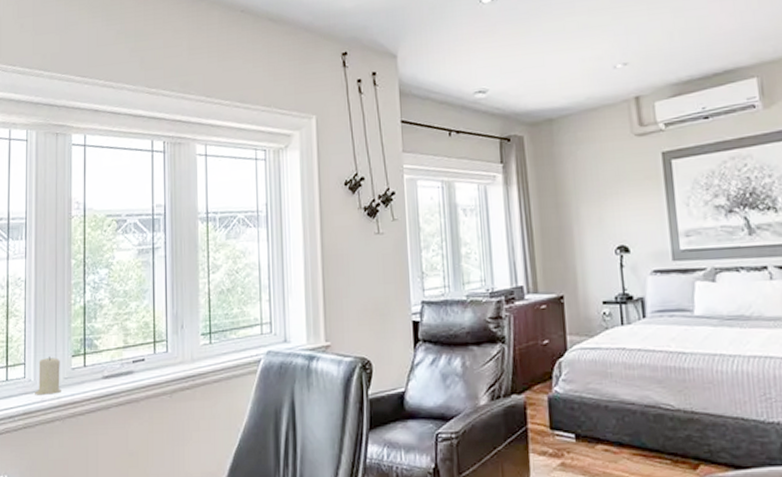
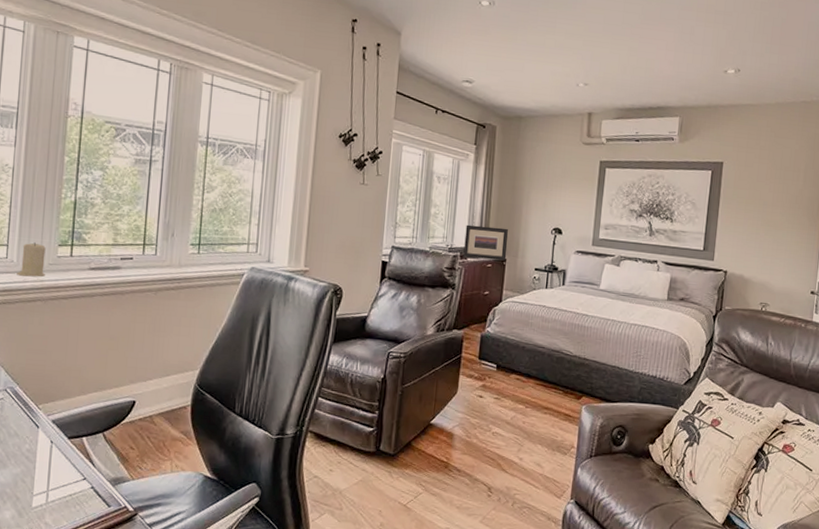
picture frame: none [506,257,564,301] -> present [463,224,508,261]

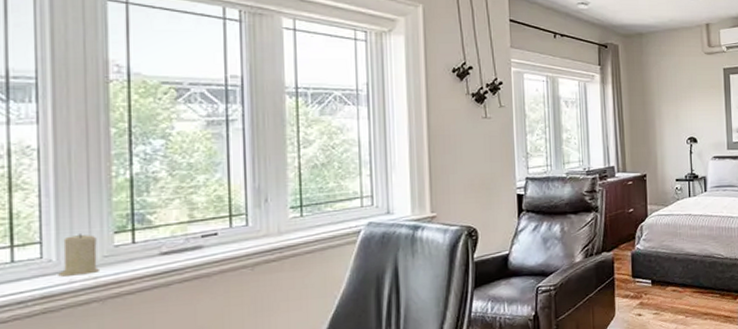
picture frame: present [463,224,508,261] -> none [601,144,646,178]

